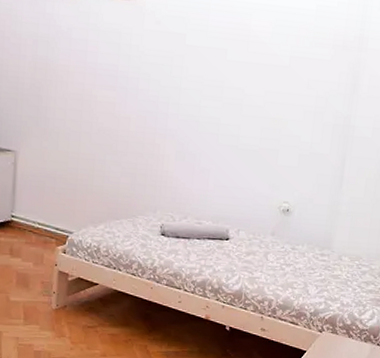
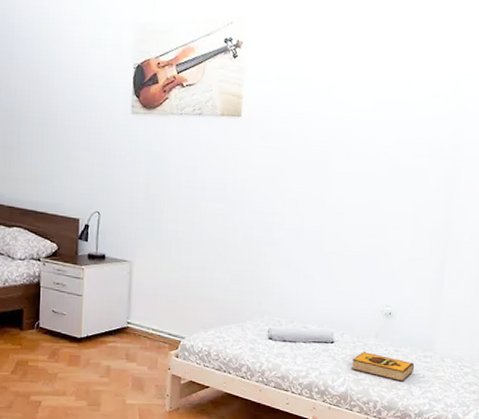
hardback book: none [246,249,312,281] -> present [351,352,415,382]

